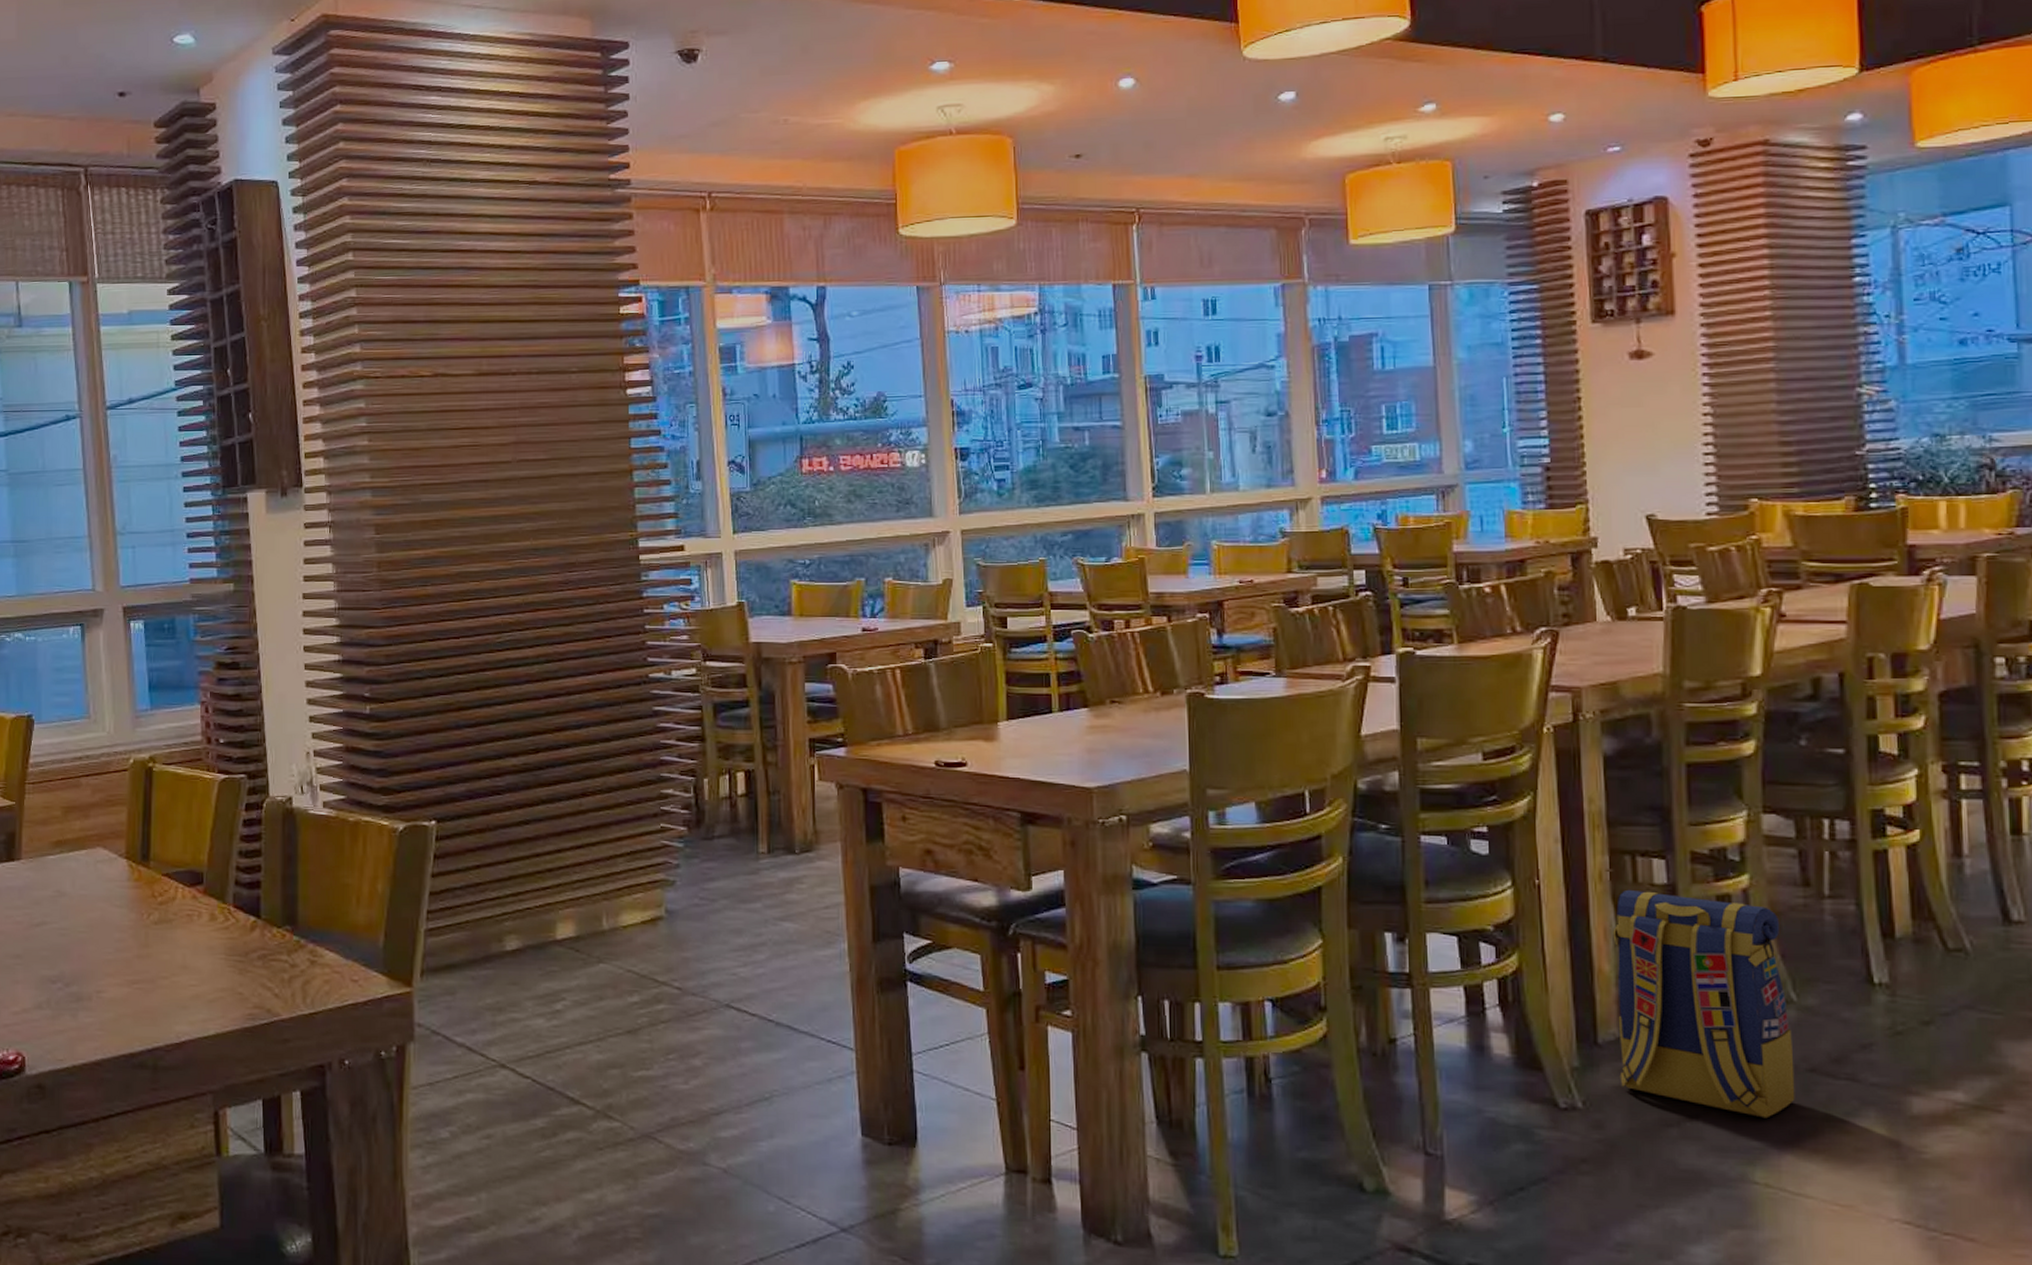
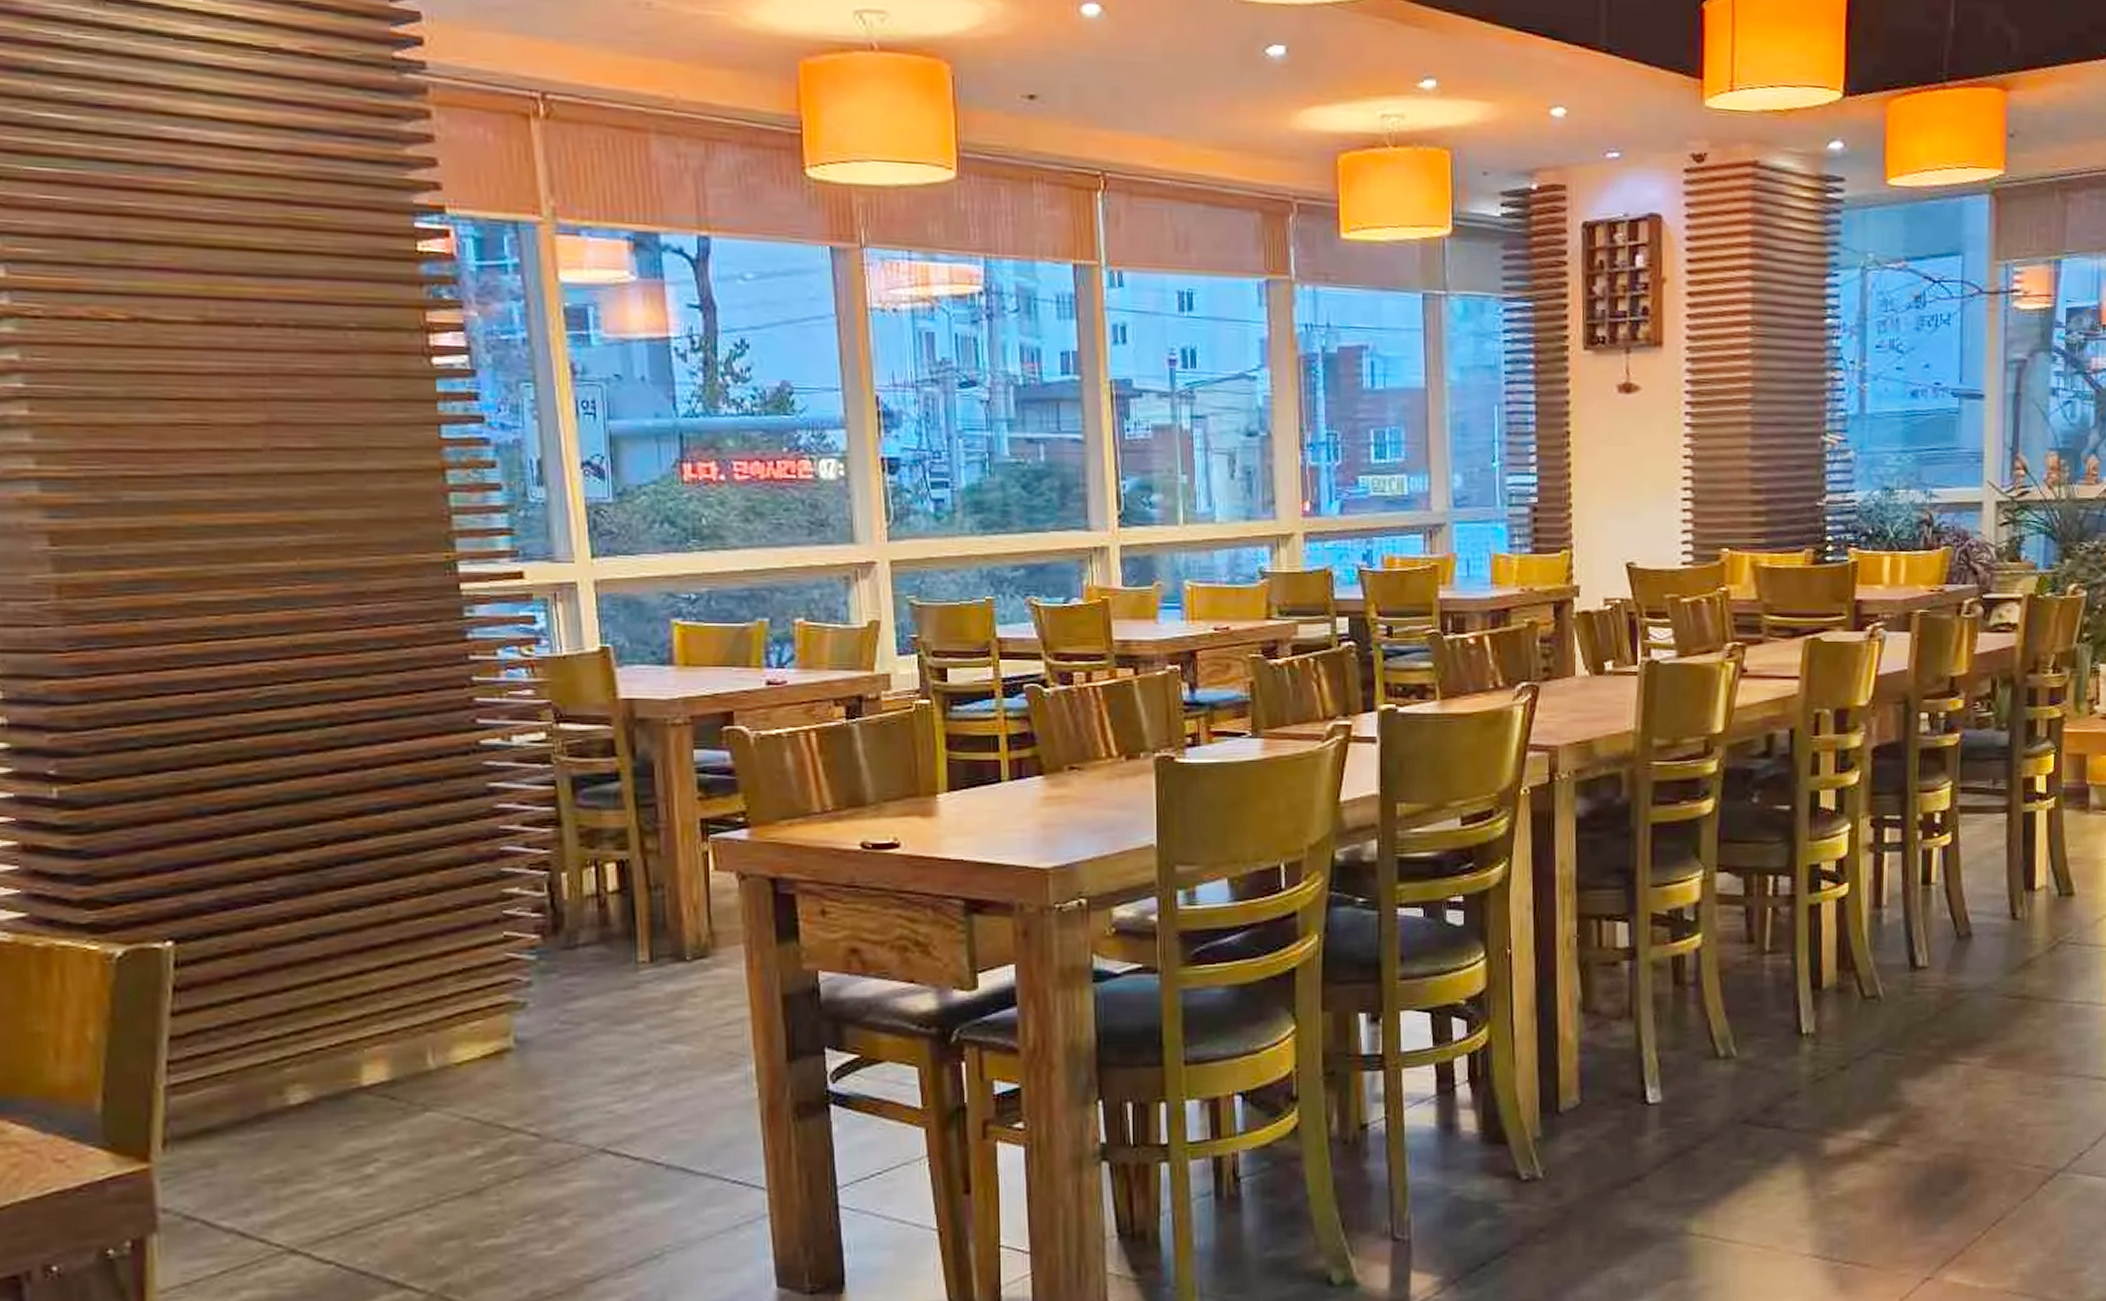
backpack: present [1612,889,1795,1119] -> none [1577,954,1731,1172]

